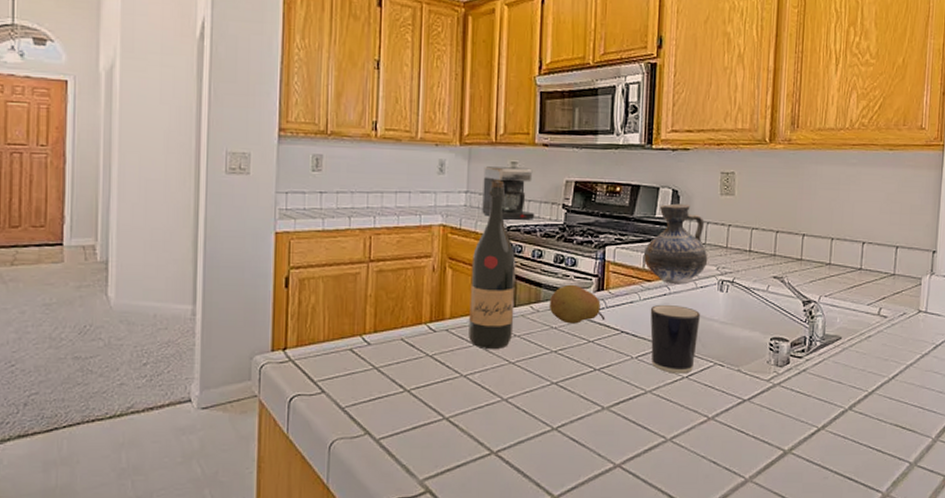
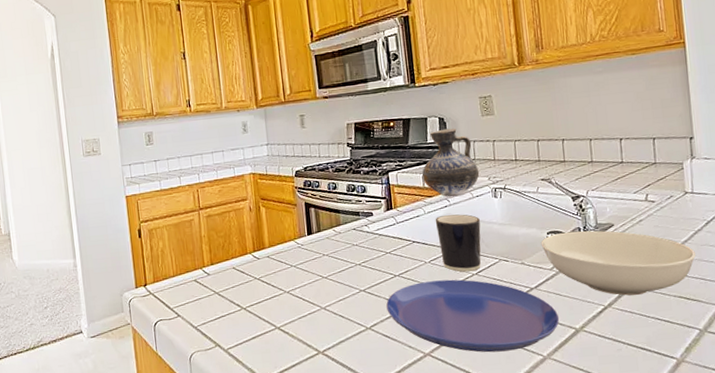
wine bottle: present [469,180,516,349] -> none [279,131,322,268]
coffee maker: present [482,166,535,220] -> none [278,118,326,162]
fruit: present [549,284,606,324] -> none [348,207,398,240]
plate: none [579,380,769,469] -> present [386,279,560,353]
bowl: none [762,340,919,418] -> present [541,230,696,296]

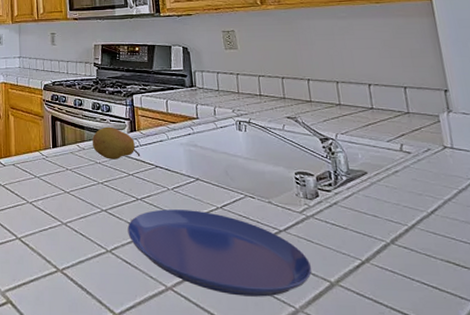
fruit: none [348,207,398,240] -> present [92,126,141,160]
ceramic jug: present [422,128,480,197] -> none [165,58,224,126]
mug: present [435,214,482,272] -> none [178,142,226,204]
bowl: present [541,230,696,296] -> none [288,174,462,253]

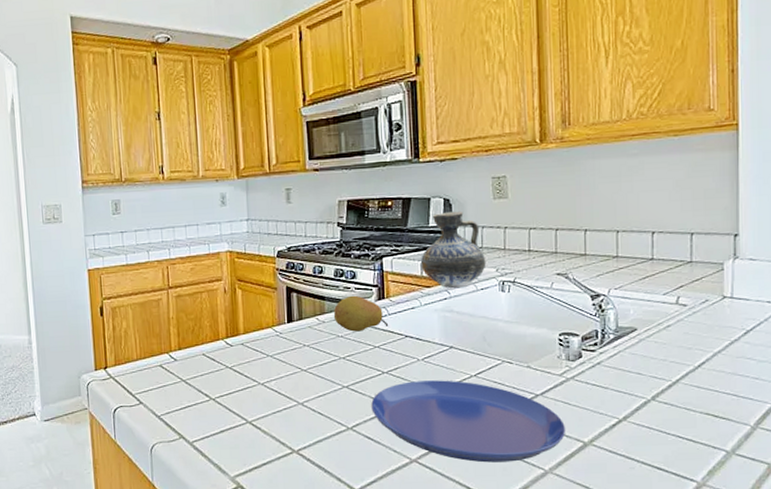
ceramic jug: none [165,58,224,126] -> present [420,211,486,289]

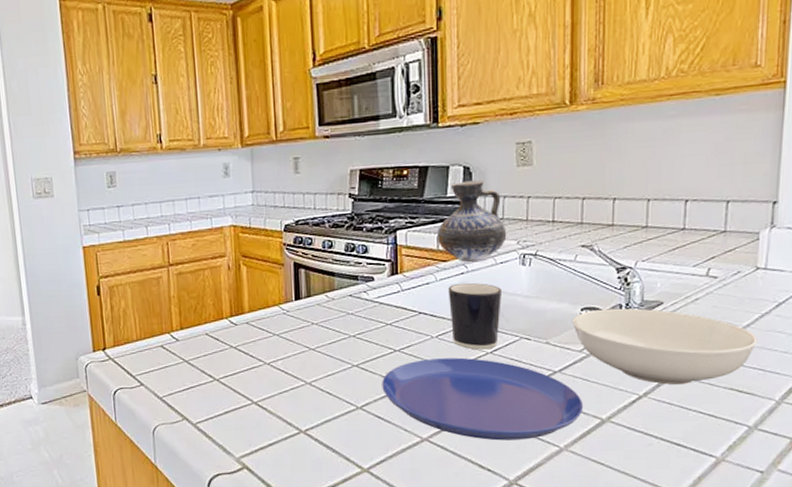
fruit: present [333,295,389,332] -> none [343,270,402,309]
mug: none [432,307,484,373] -> present [448,282,501,350]
bowl: none [551,333,729,409] -> present [572,308,758,385]

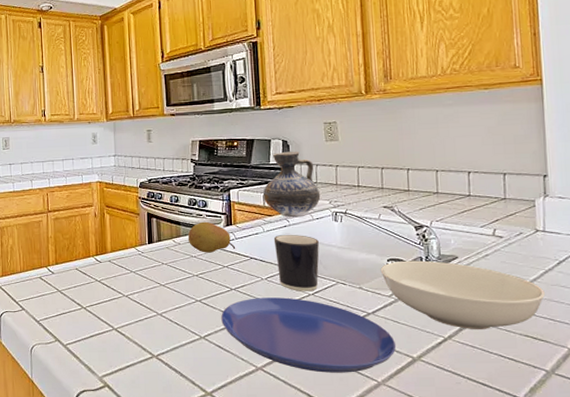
fruit: none [343,270,402,309] -> present [187,221,236,253]

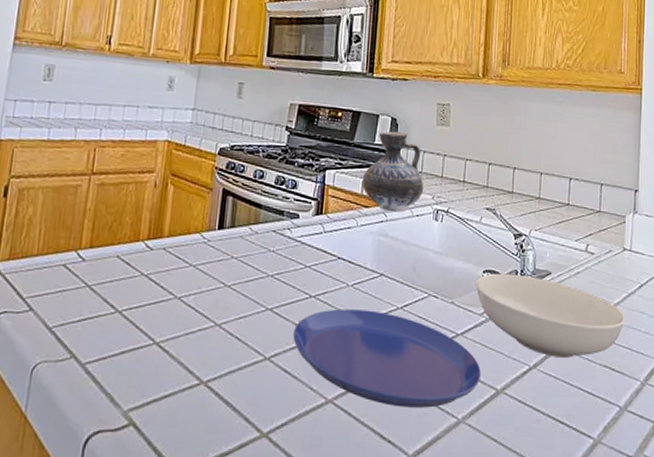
fruit: present [187,221,236,253] -> none [267,206,323,248]
mug: present [273,234,319,291] -> none [366,231,415,304]

